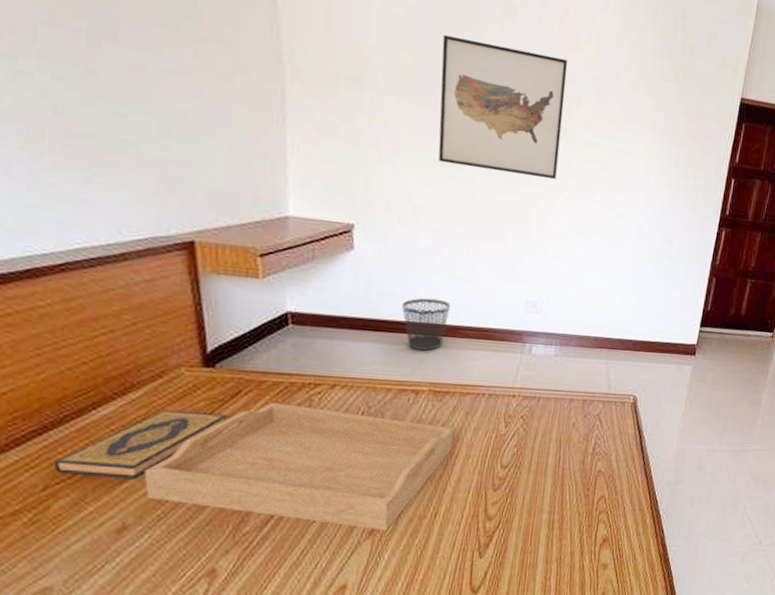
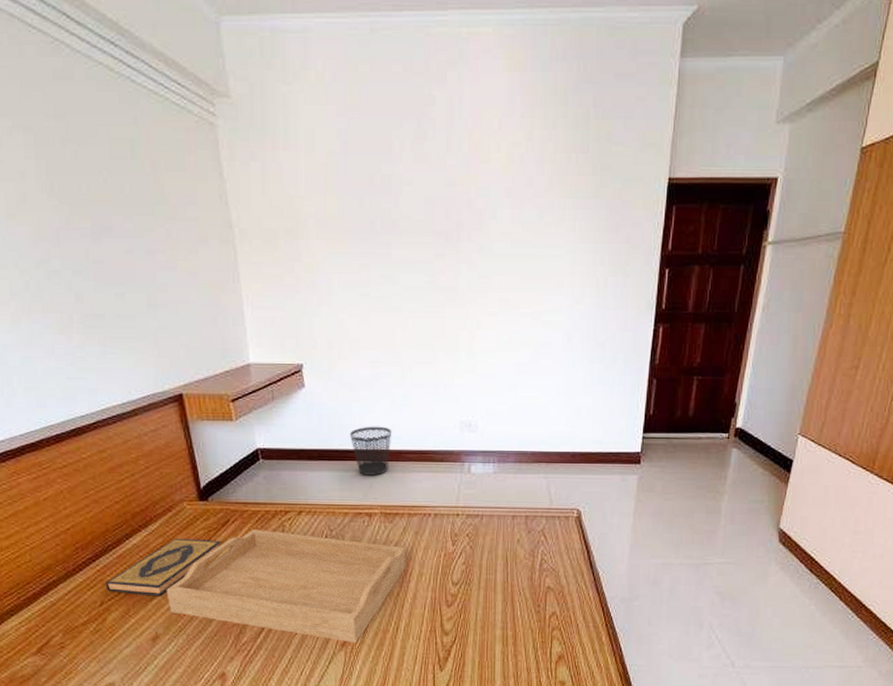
wall art: present [438,34,568,180] -> none [362,173,480,297]

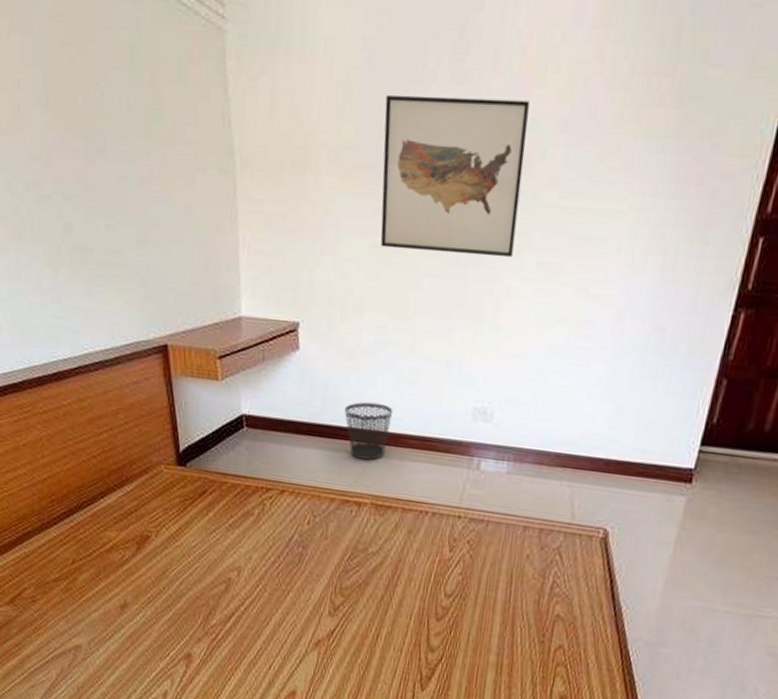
hardback book: present [105,538,221,597] -> none [78,503,197,563]
serving tray: present [166,530,406,643] -> none [137,504,396,645]
wall art: none [362,173,480,297] -> present [380,94,530,258]

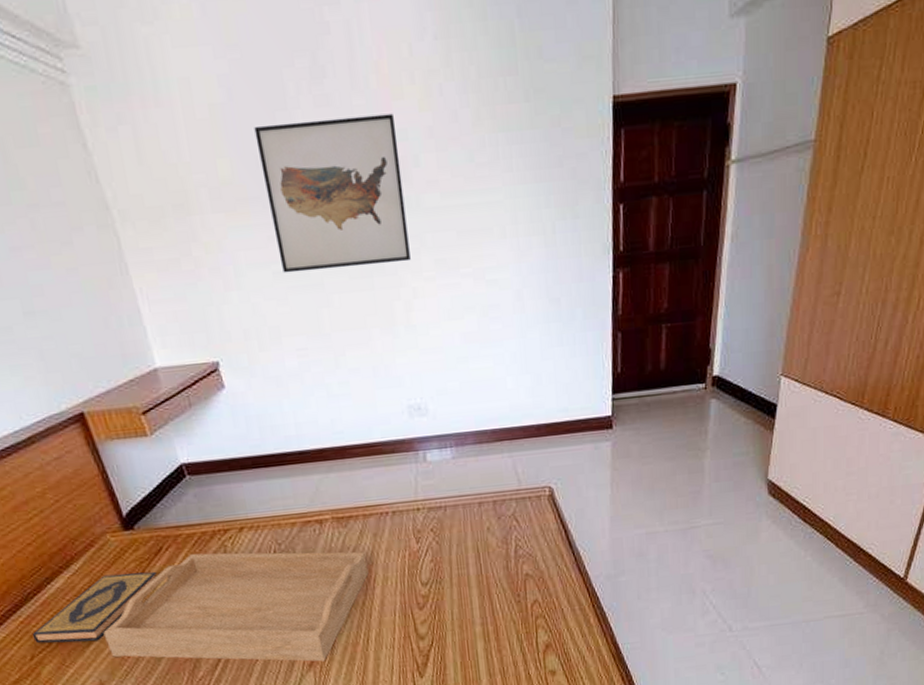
hardback book: none [78,503,197,563] -> present [32,571,157,643]
serving tray: none [137,504,396,645] -> present [103,551,369,662]
wastebasket: present [344,402,393,460] -> none [284,421,334,479]

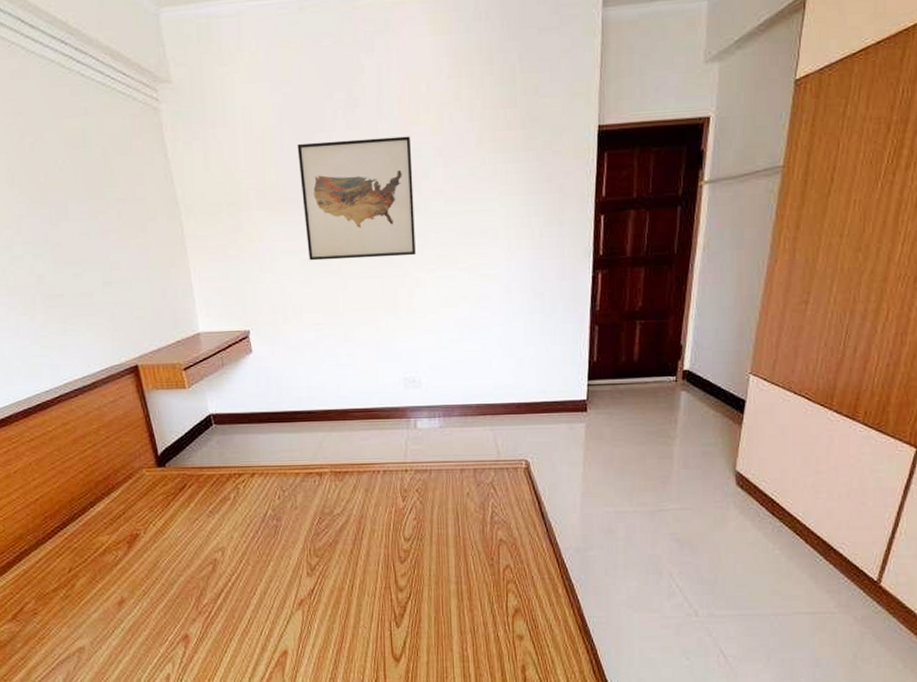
hardback book: present [32,571,157,643] -> none [73,504,179,562]
serving tray: present [103,551,369,662] -> none [129,493,358,602]

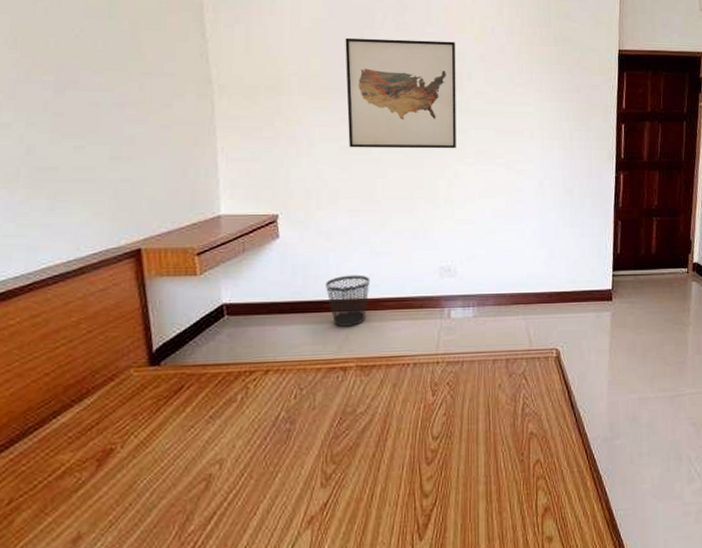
wastebasket: none [297,386,338,436] -> present [325,274,370,327]

